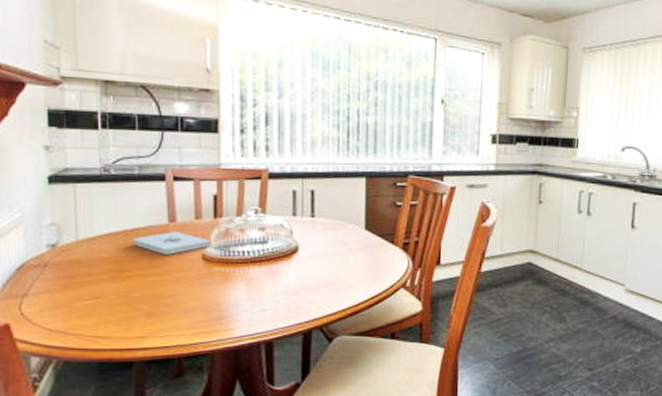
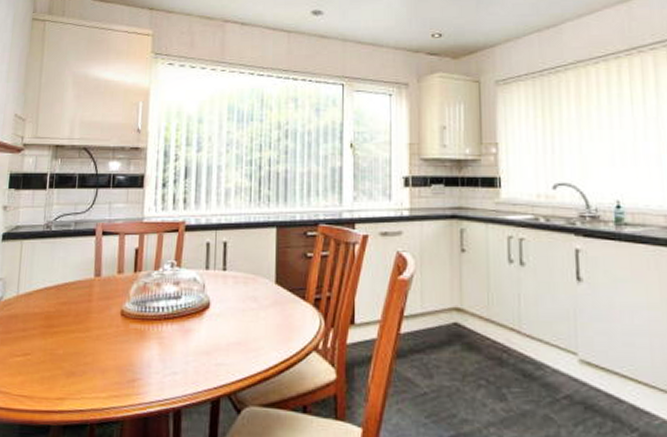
notepad: present [133,232,211,255] -> none [63,286,130,310]

